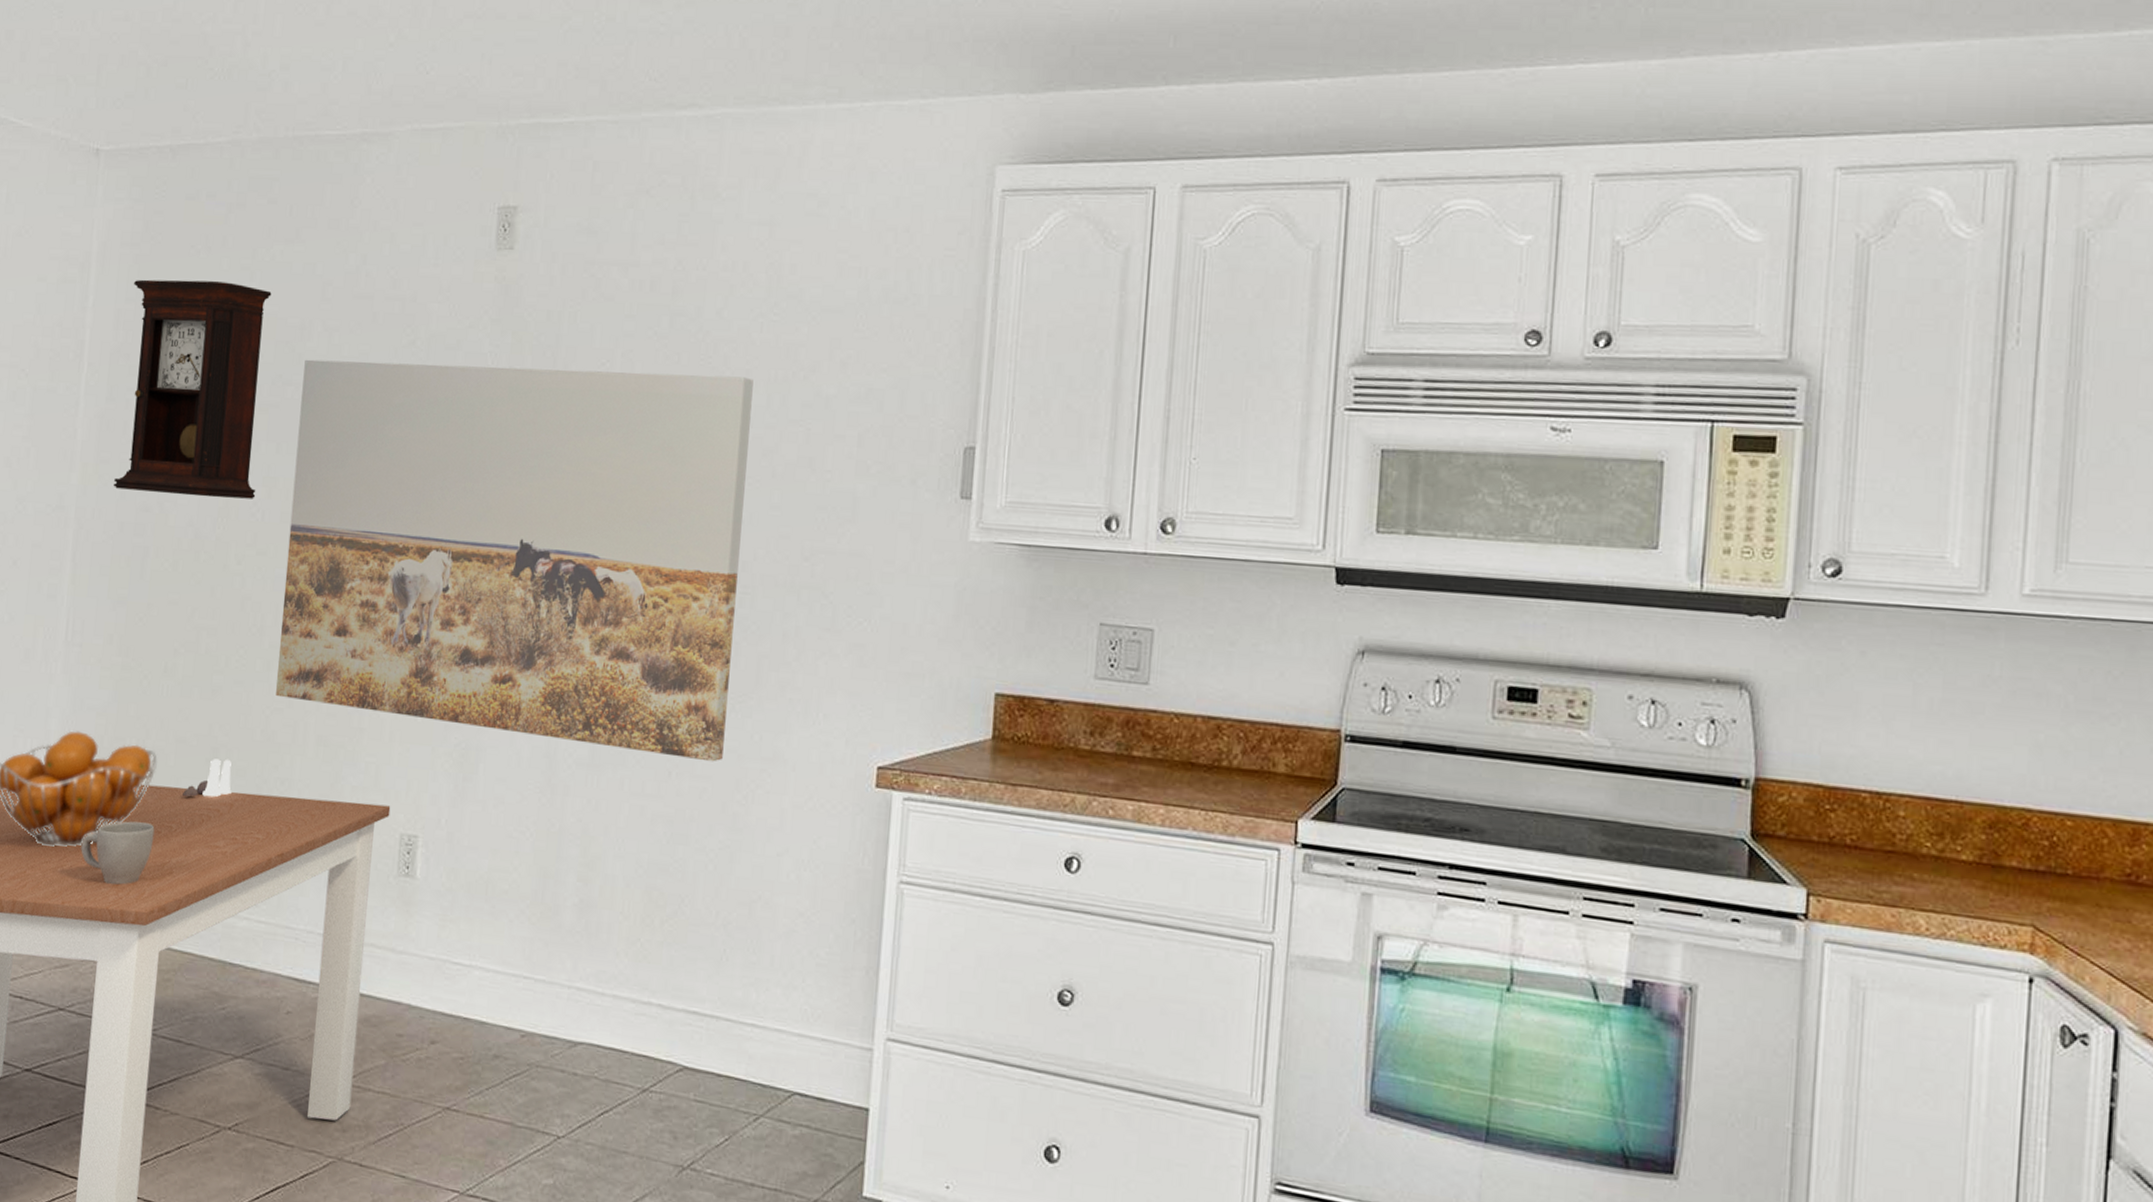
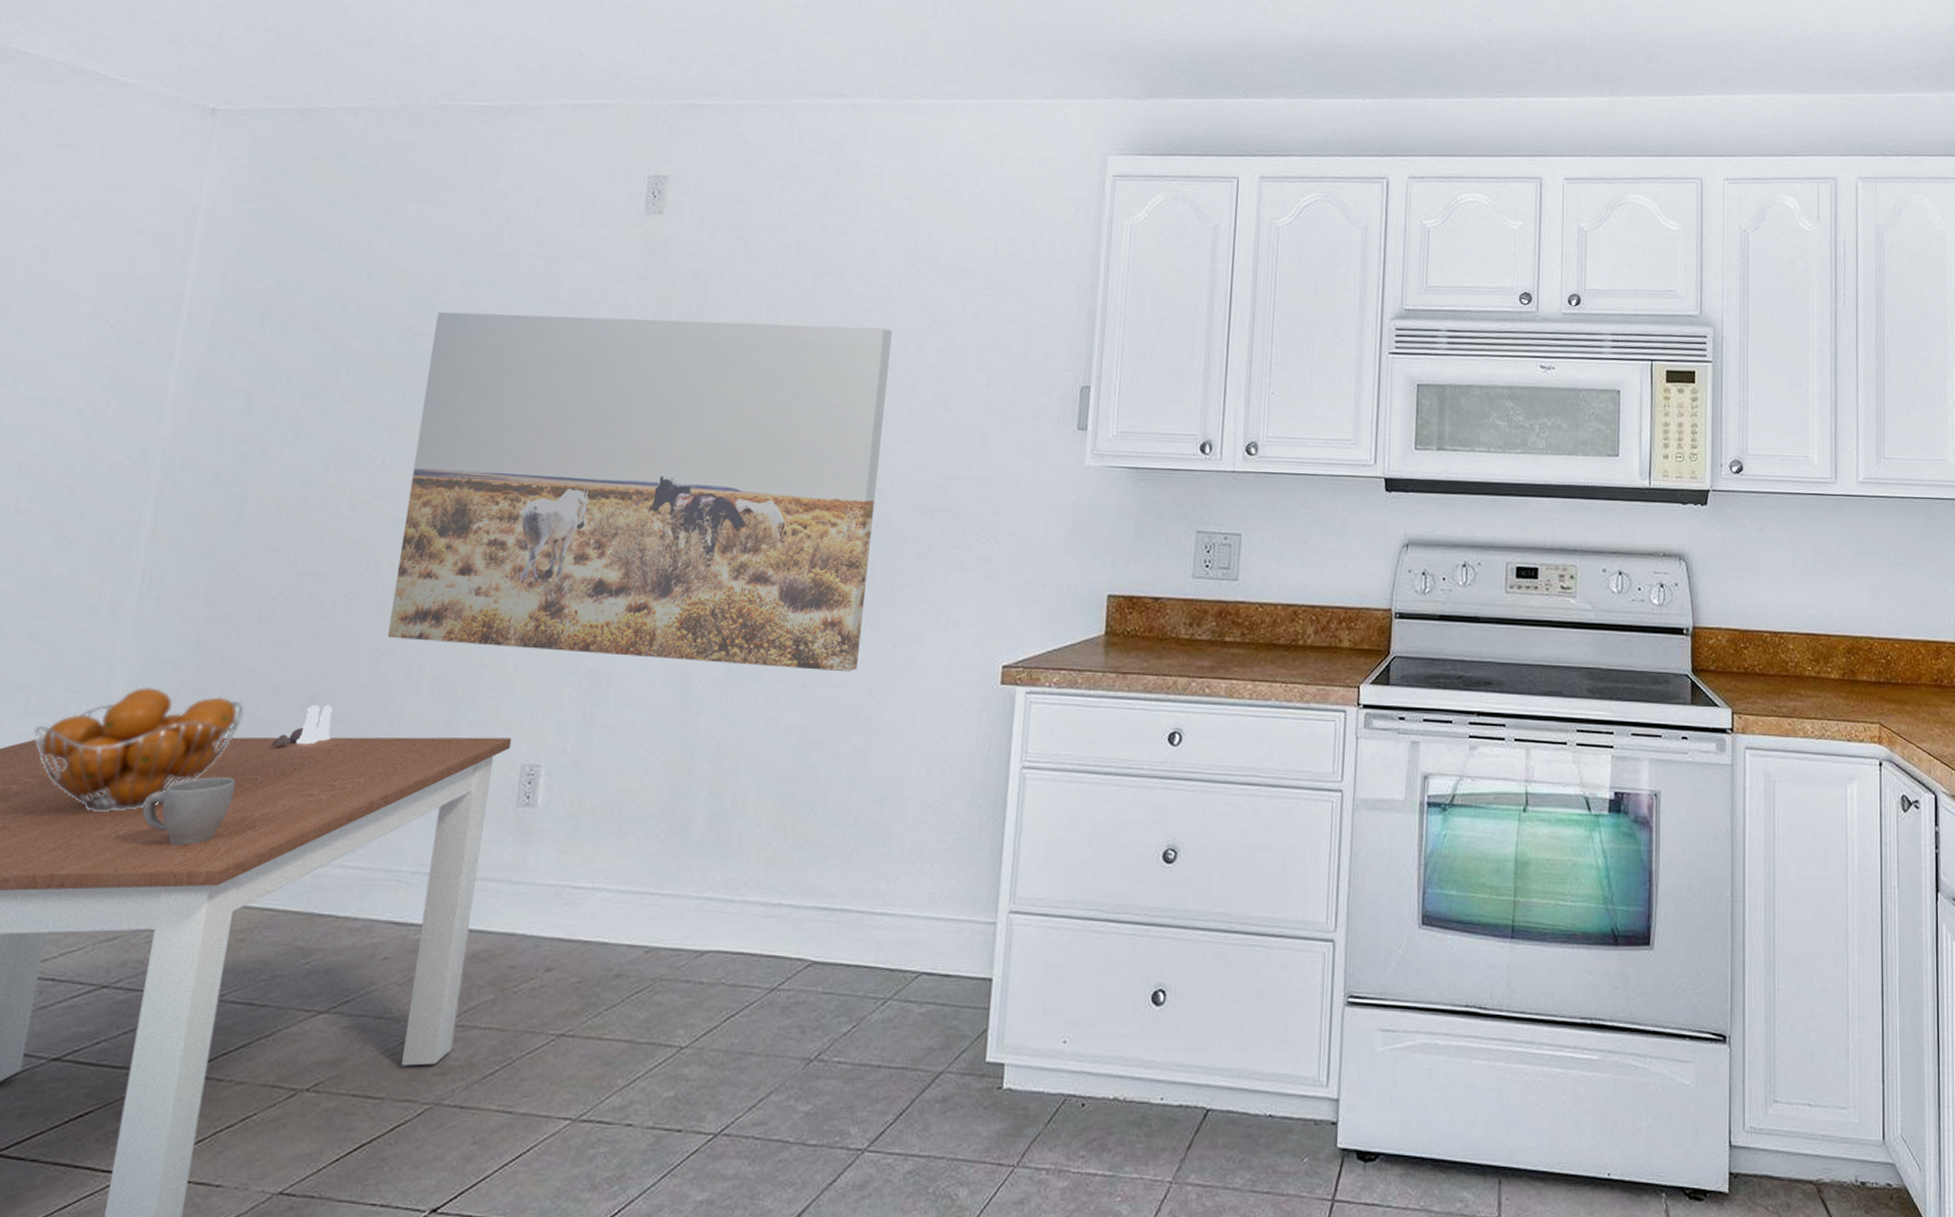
pendulum clock: present [114,279,272,499] -> none [210,234,405,446]

